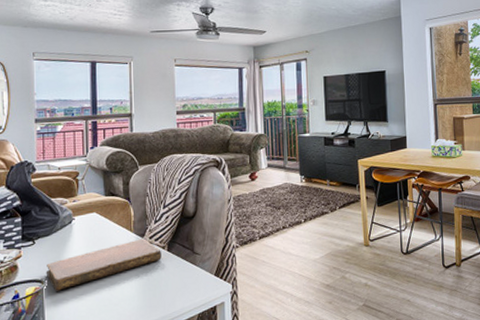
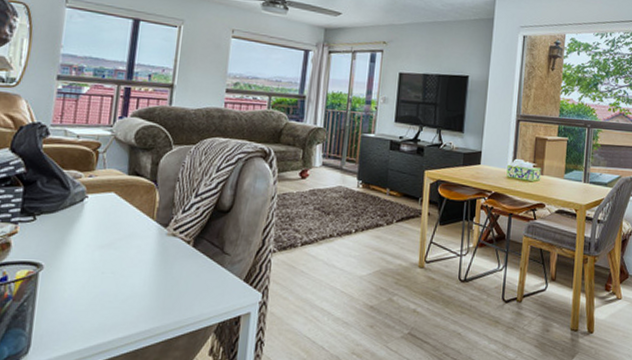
notebook: present [46,238,162,291] -> none [43,229,185,278]

